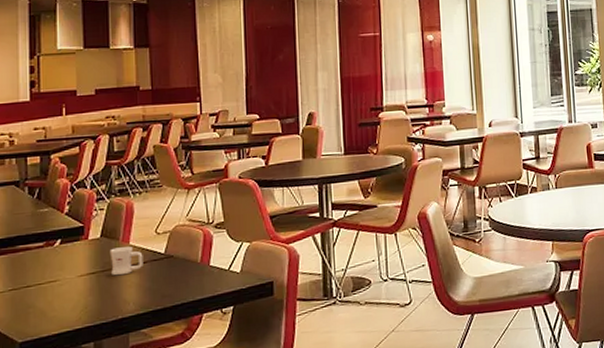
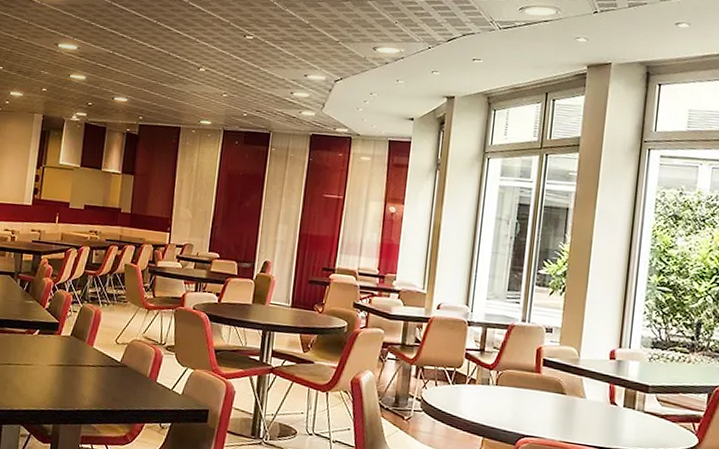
mug: present [109,246,143,276] -> none [75,347,103,373]

